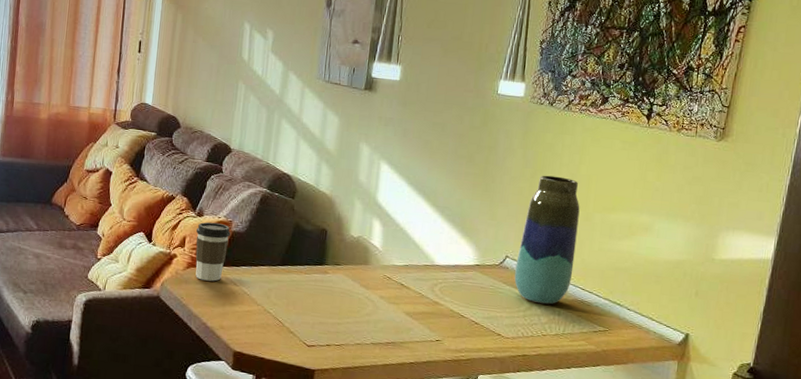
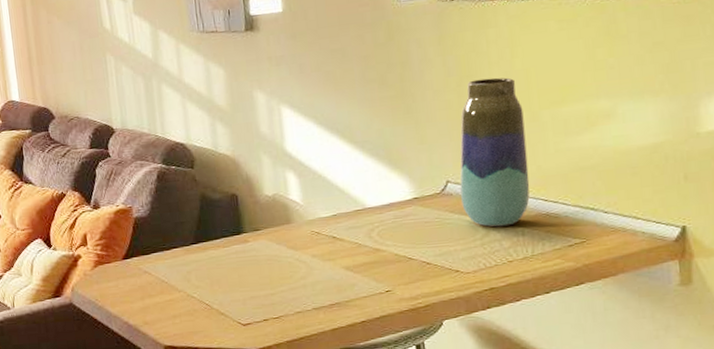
coffee cup: present [195,222,230,282] -> none [96,211,134,277]

